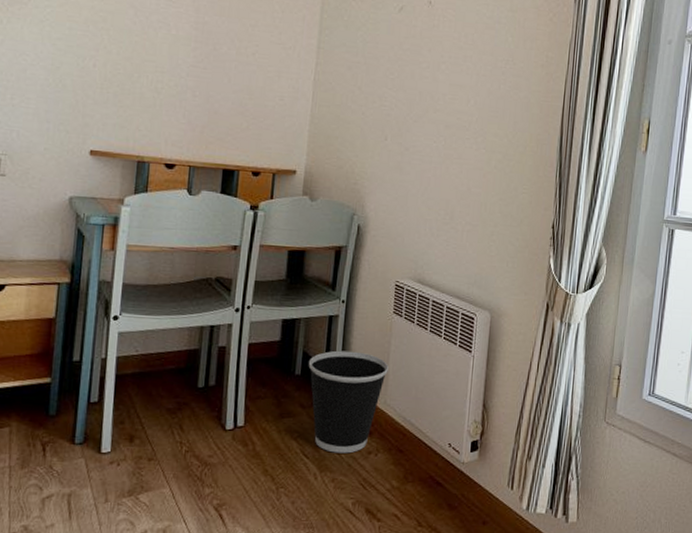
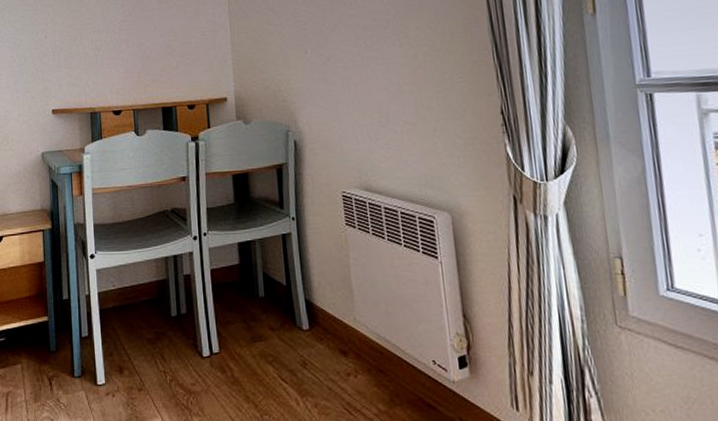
wastebasket: present [308,350,389,454] -> none [270,268,352,376]

